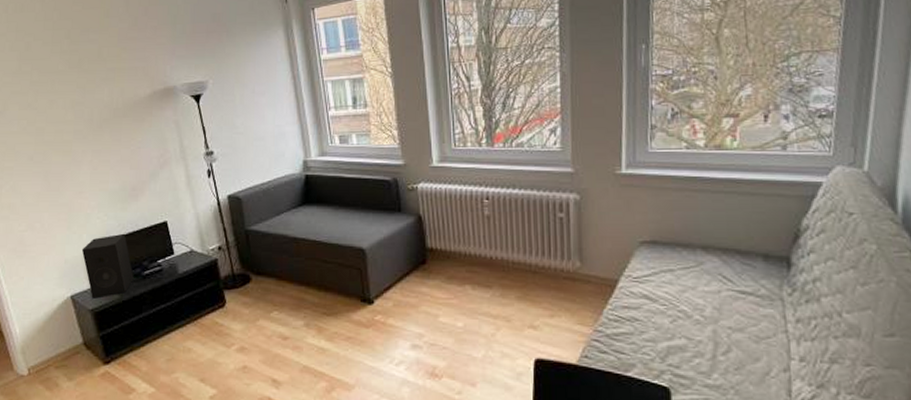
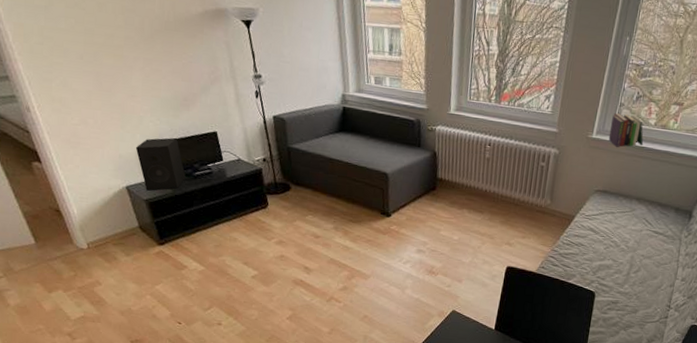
books: none [643,137,695,183] -> present [608,112,644,148]

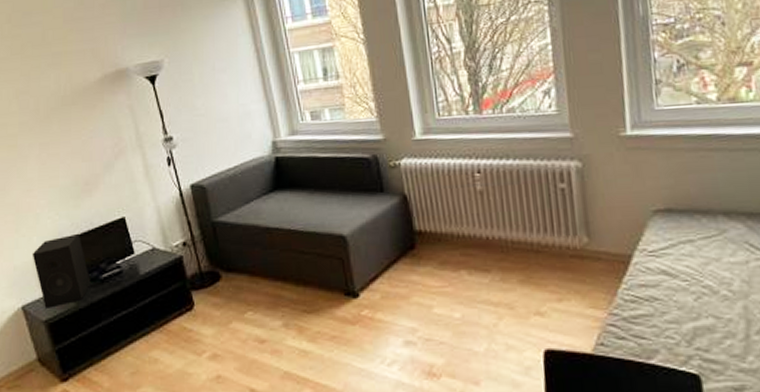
books: present [608,112,644,148] -> none [649,93,709,144]

